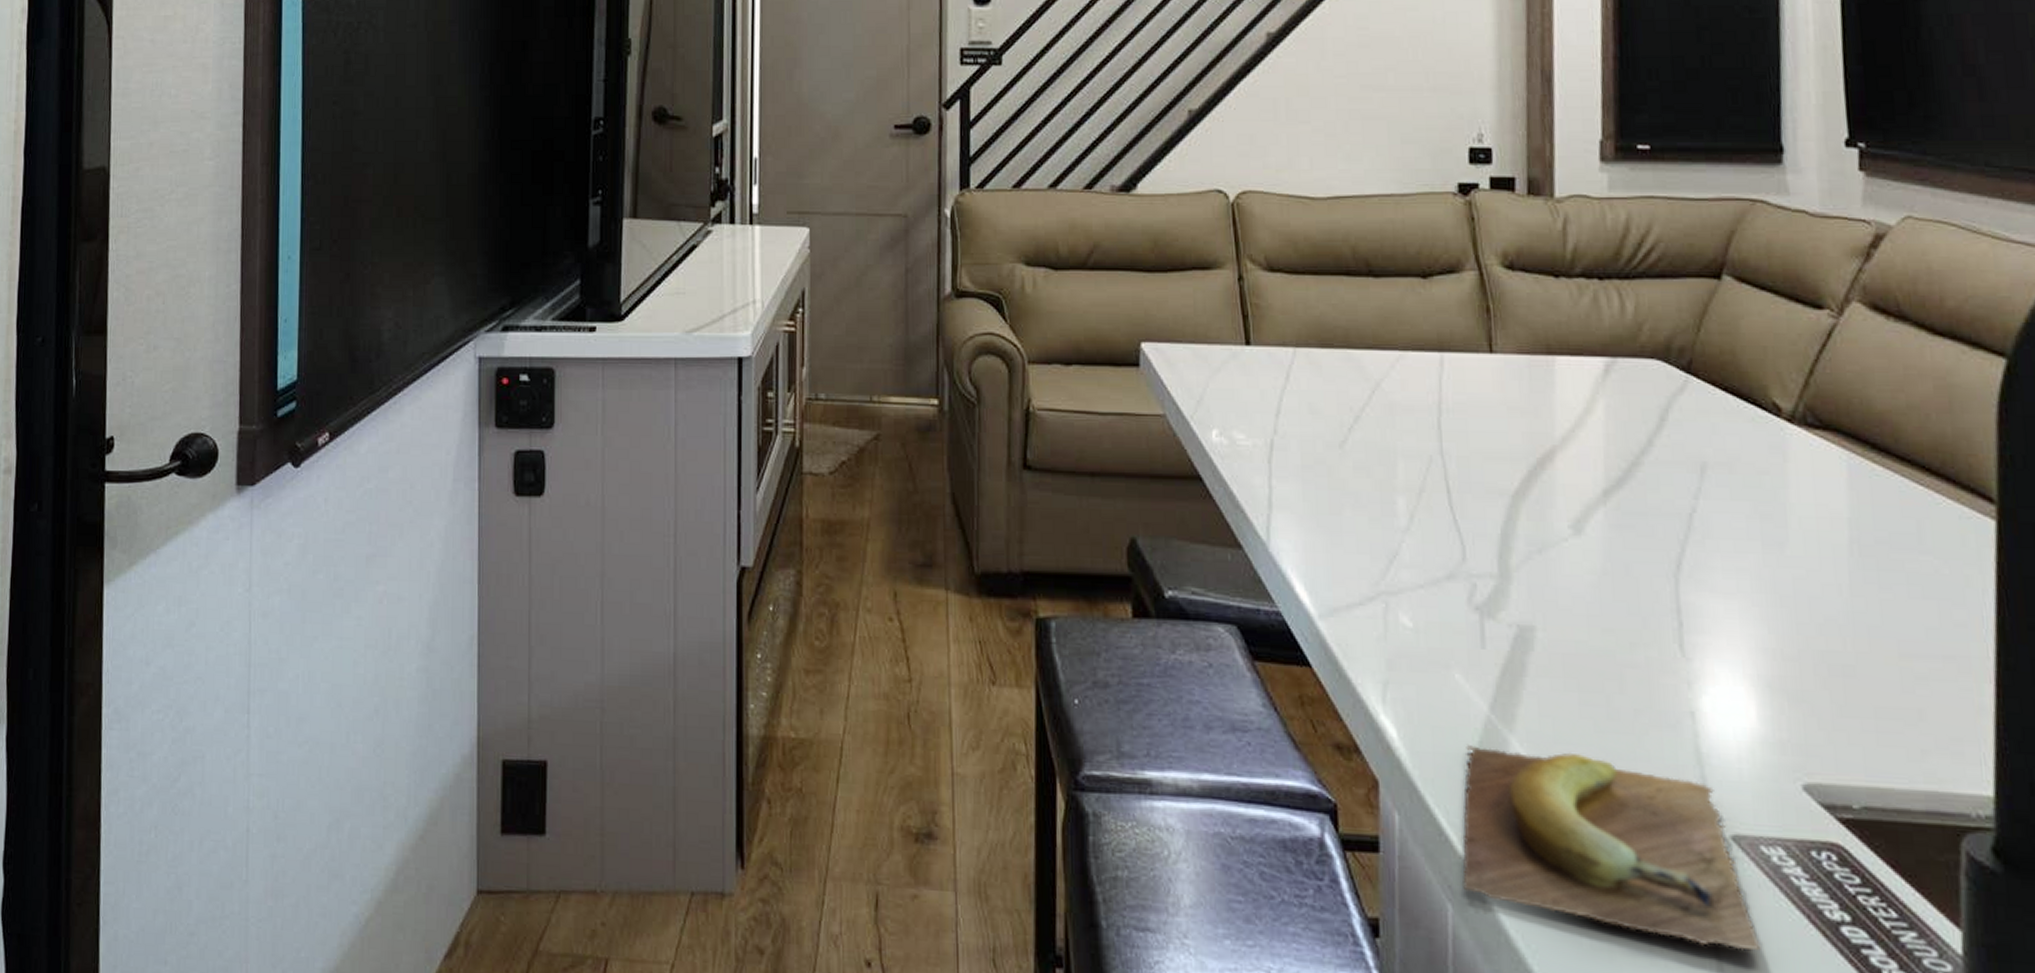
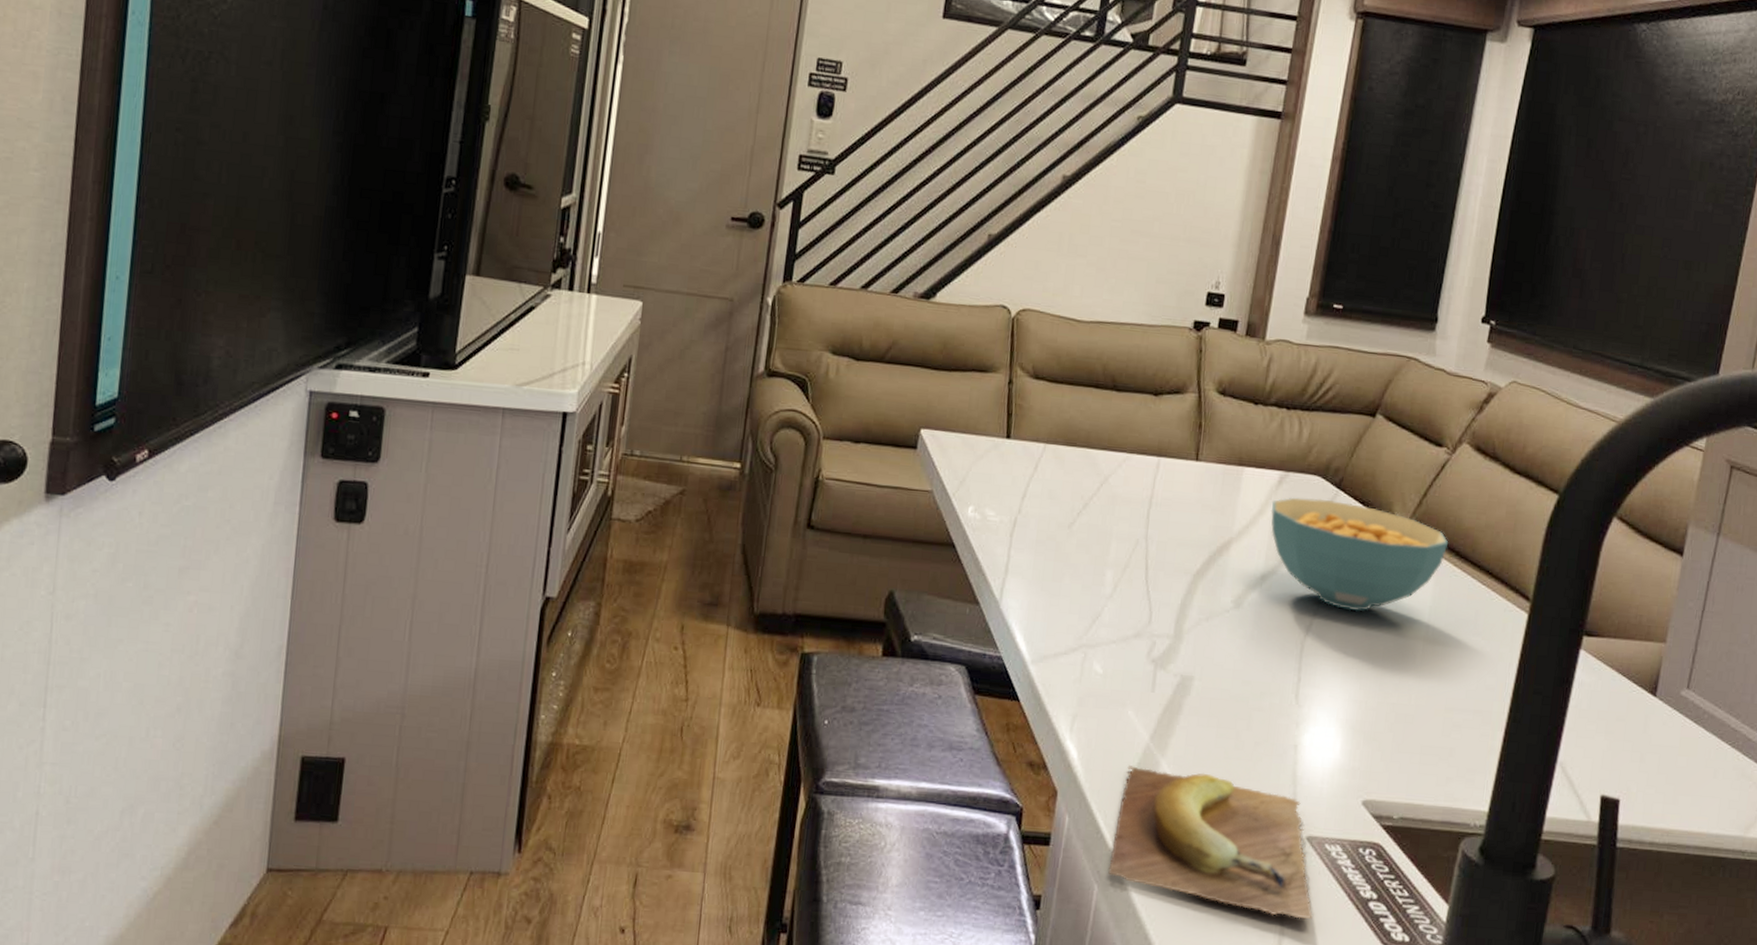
cereal bowl: none [1600,388,1858,531] -> present [1270,497,1449,612]

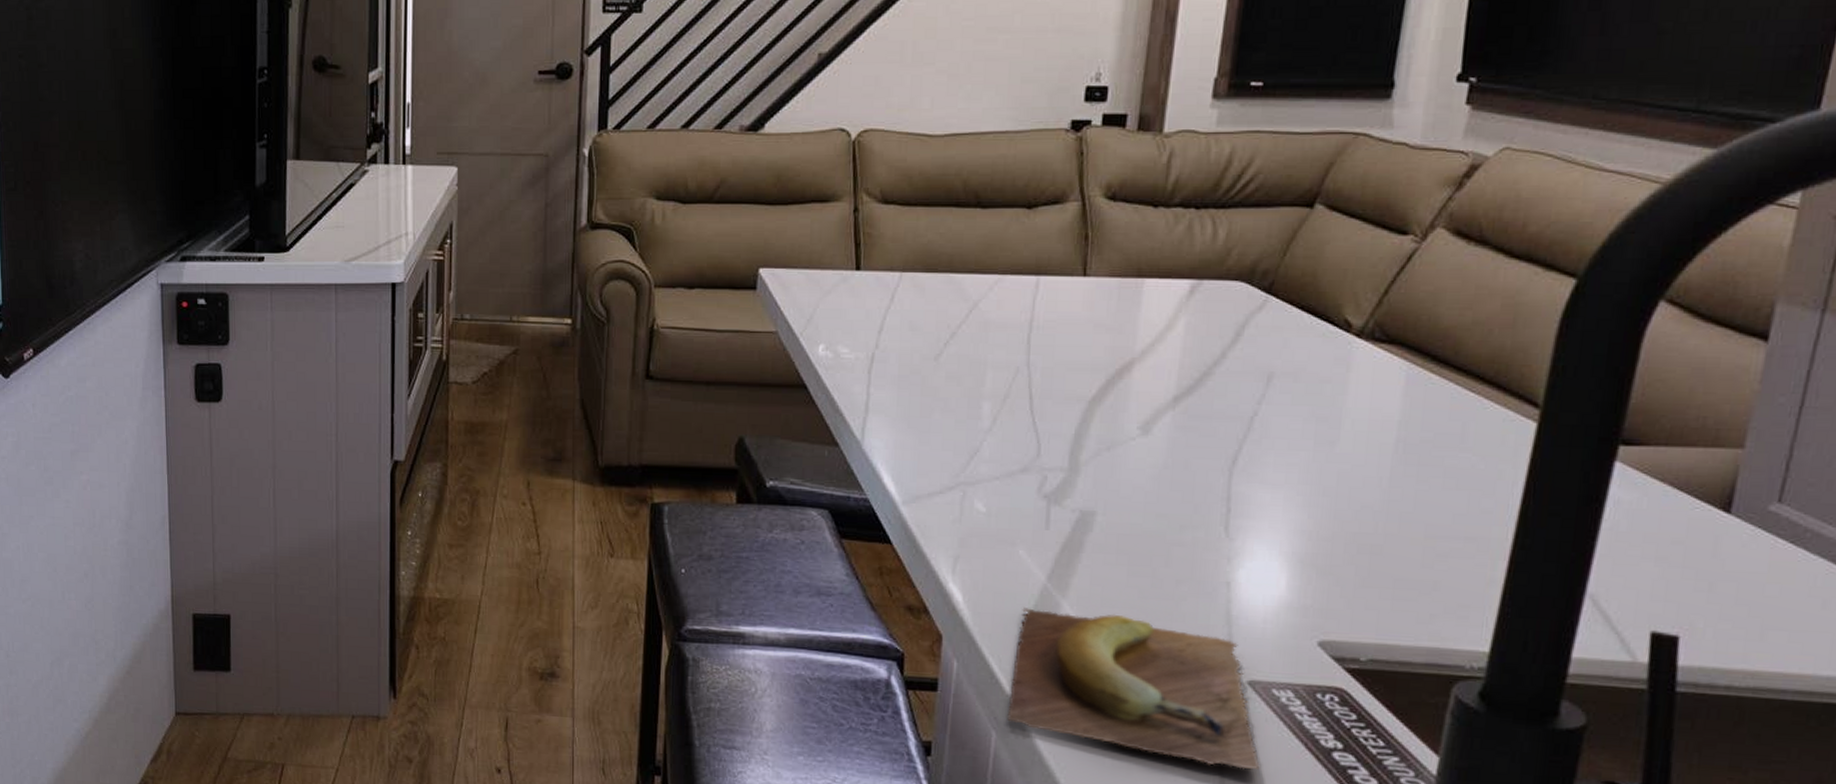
cereal bowl: present [1270,497,1449,612] -> none [1181,307,1422,432]

